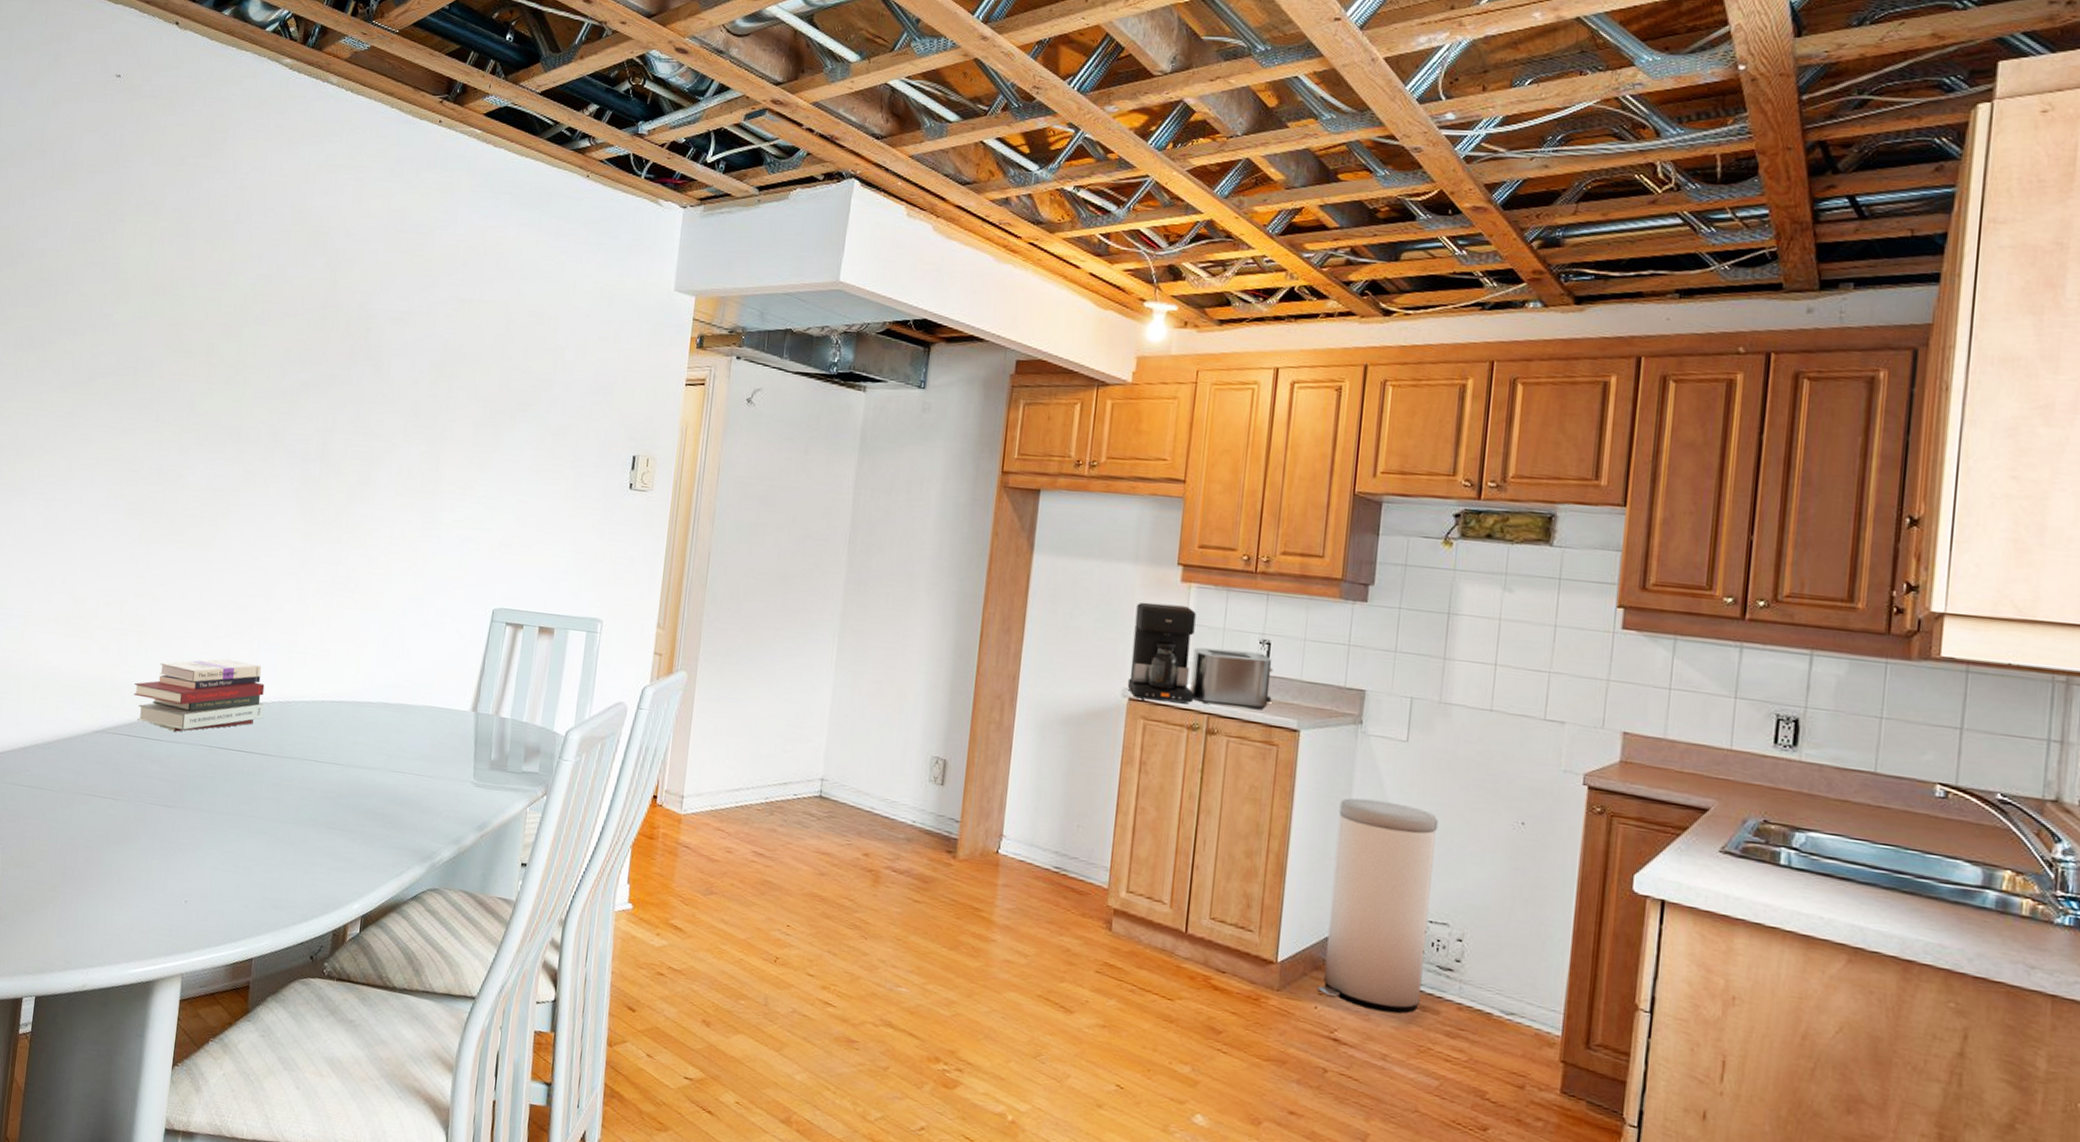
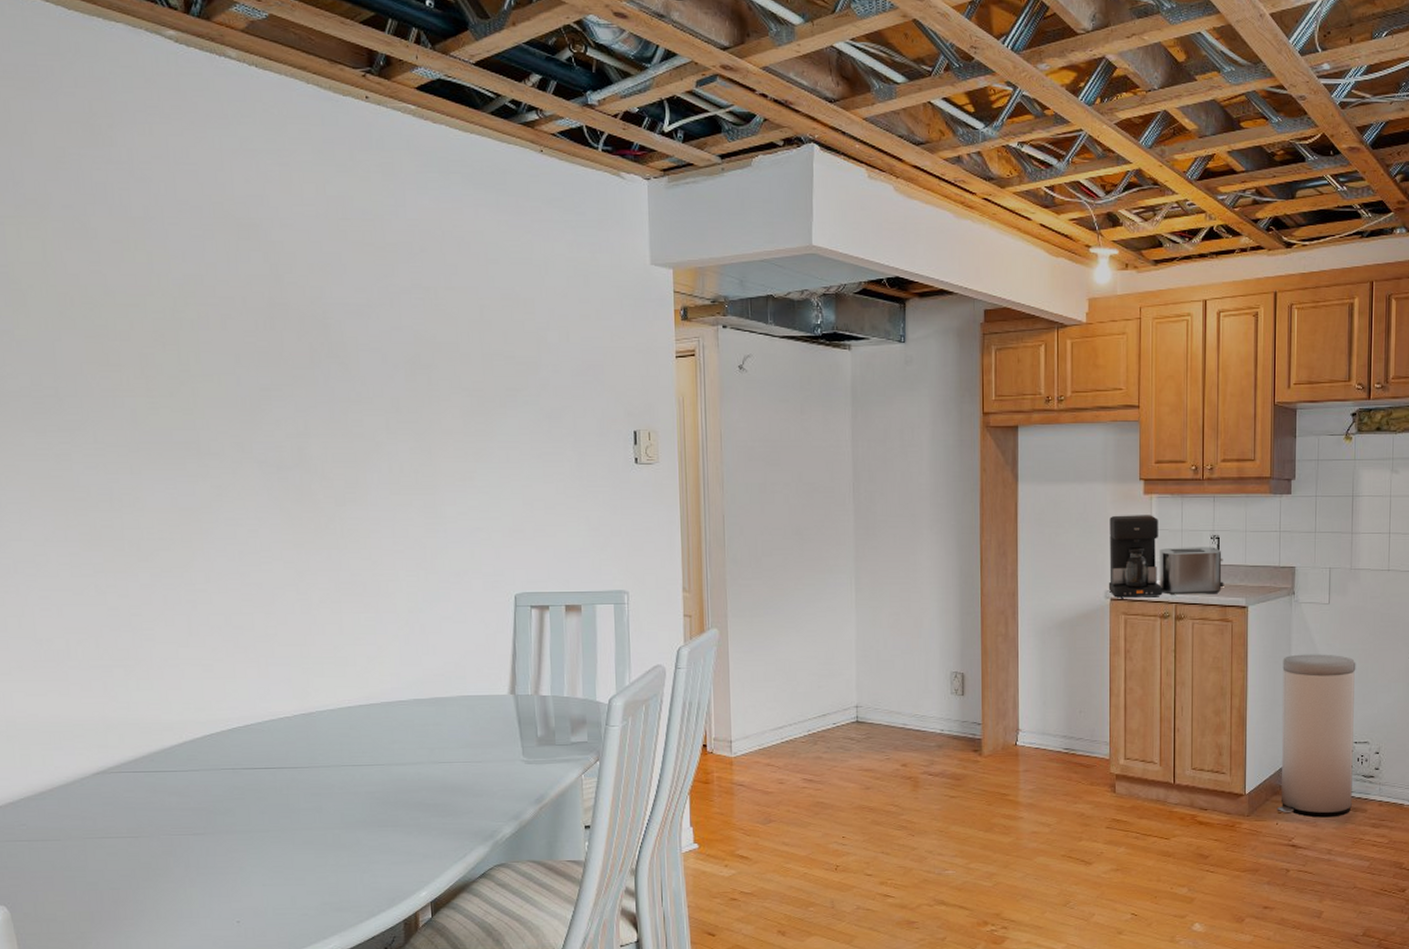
books: present [133,658,265,732] -> none [131,680,287,760]

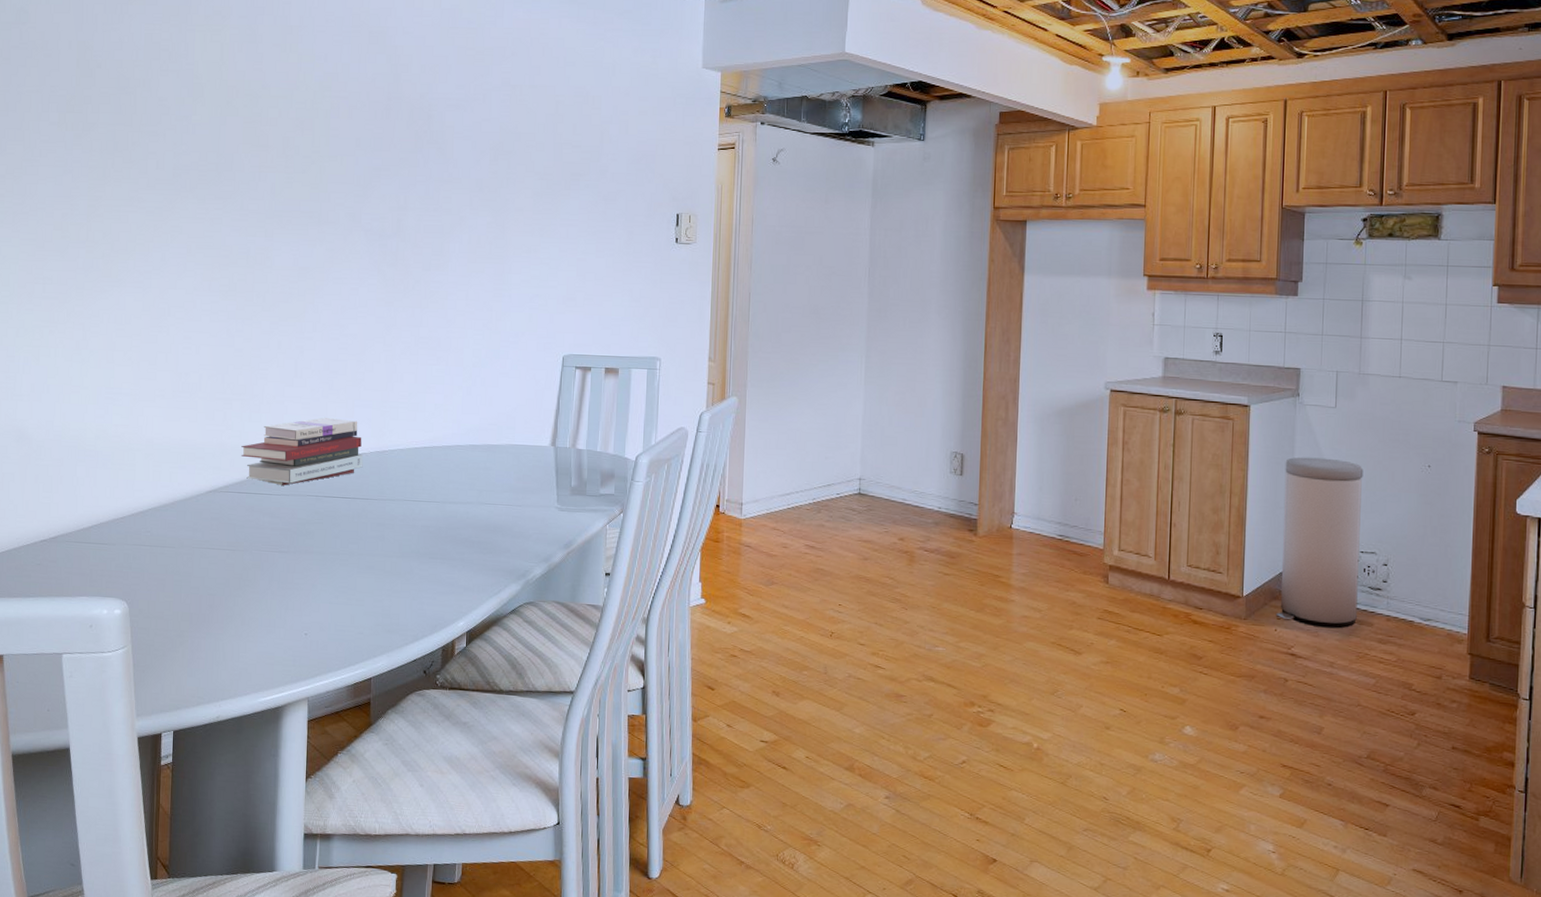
books: none [131,680,287,760] -> present [241,418,363,486]
coffee maker: present [1108,515,1163,598] -> none [1108,309,1164,391]
toaster: present [1159,547,1224,595] -> none [1160,343,1226,391]

